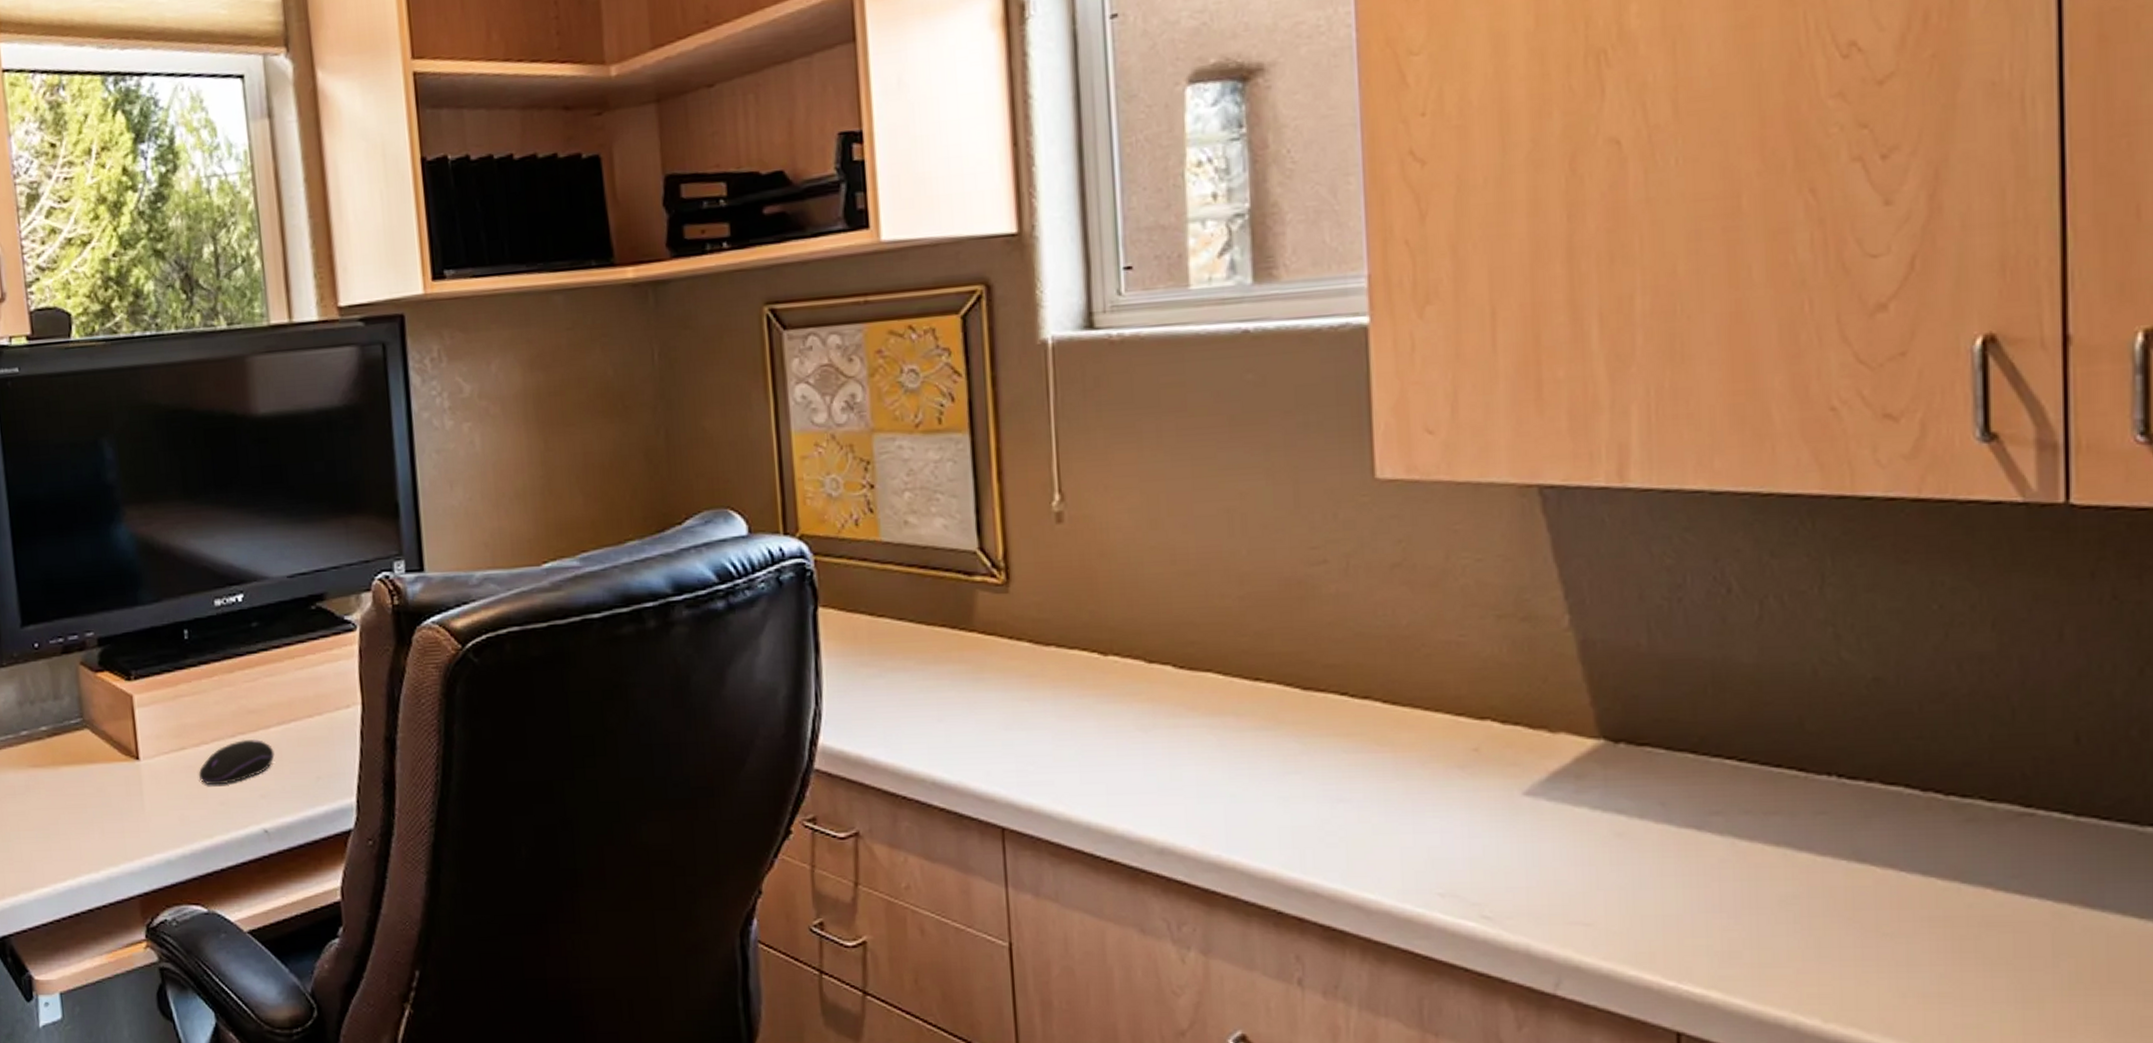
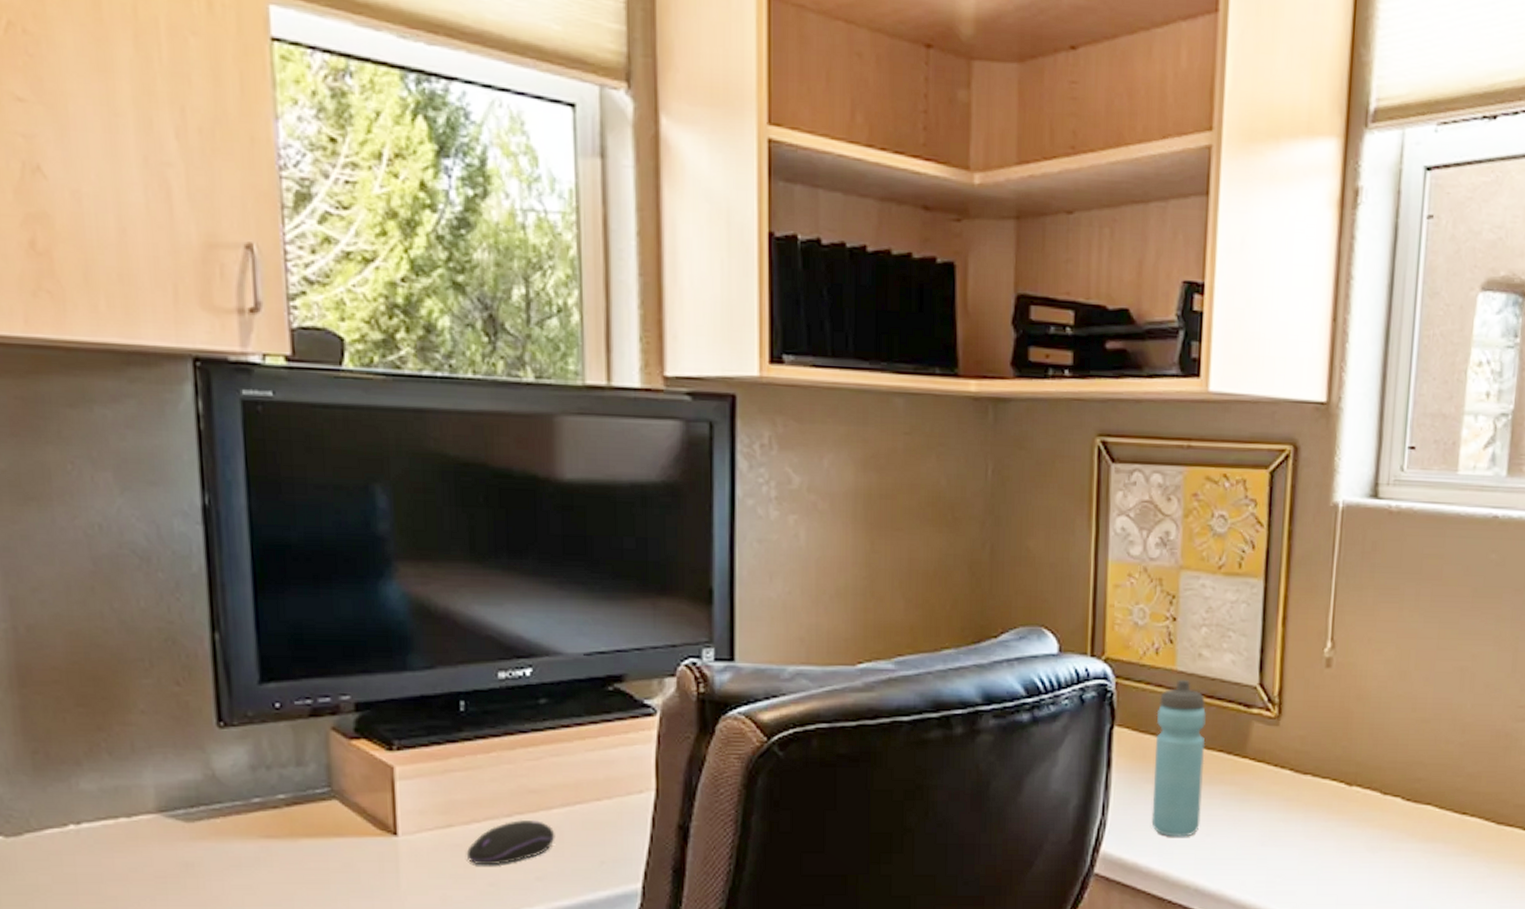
water bottle: none [864,551,929,725] -> present [1151,680,1206,837]

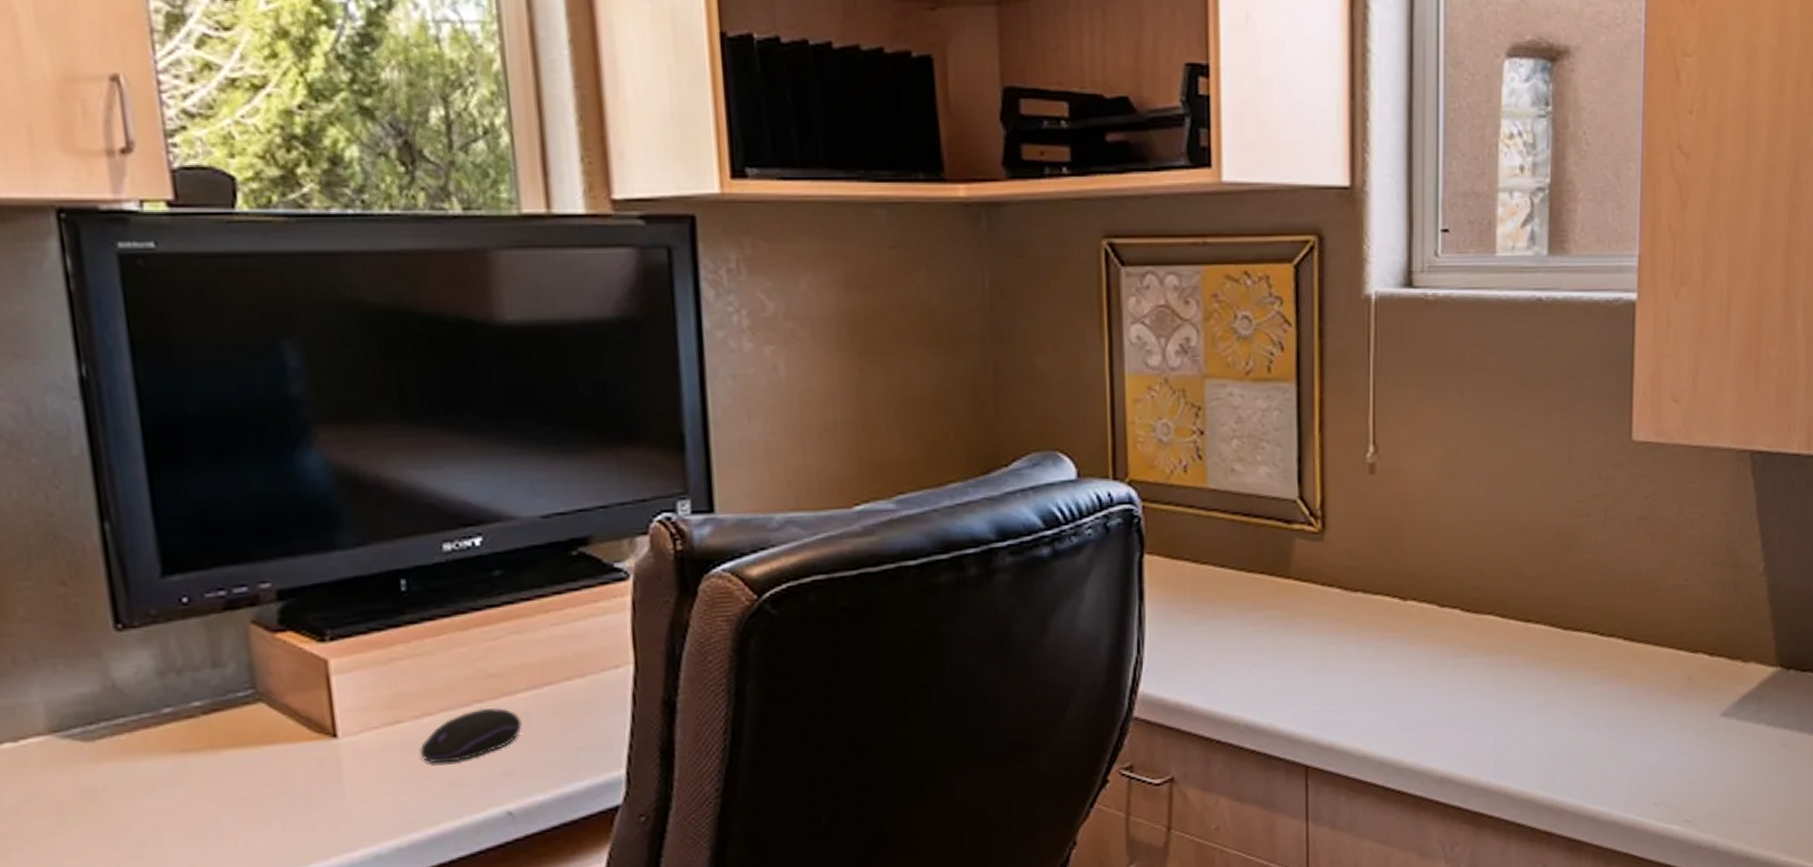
water bottle: present [1151,680,1206,837] -> none [1189,498,1246,671]

